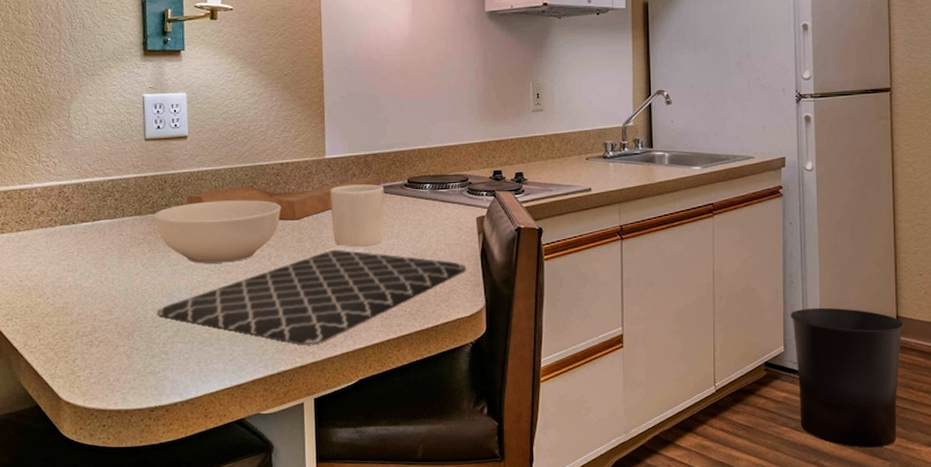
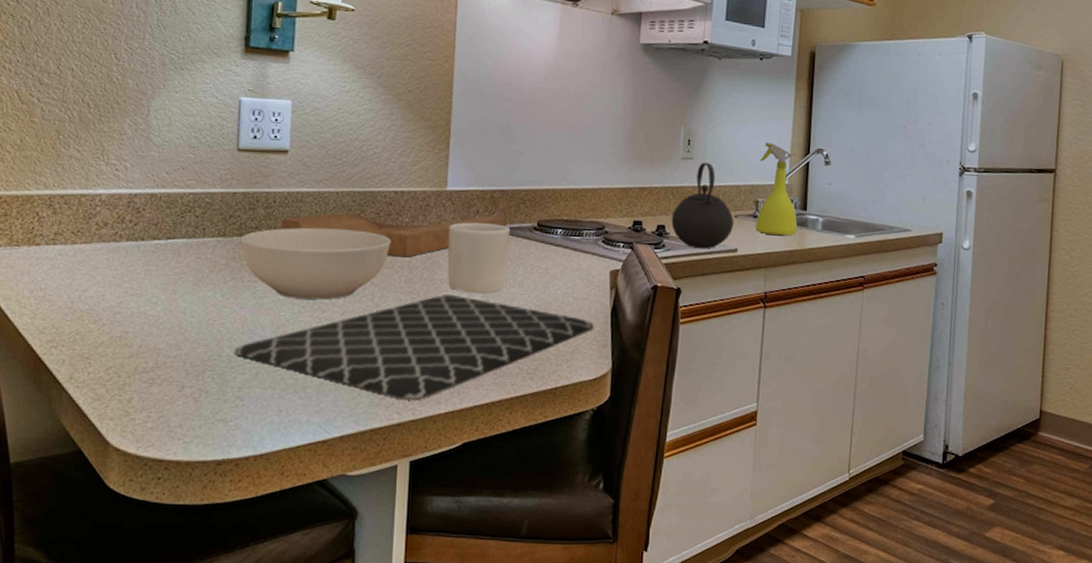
kettle: none [528,113,586,190] -> present [671,163,734,248]
spray bottle: none [605,89,646,173] -> present [755,142,798,236]
waste bin: present [790,307,904,448] -> none [933,395,1047,548]

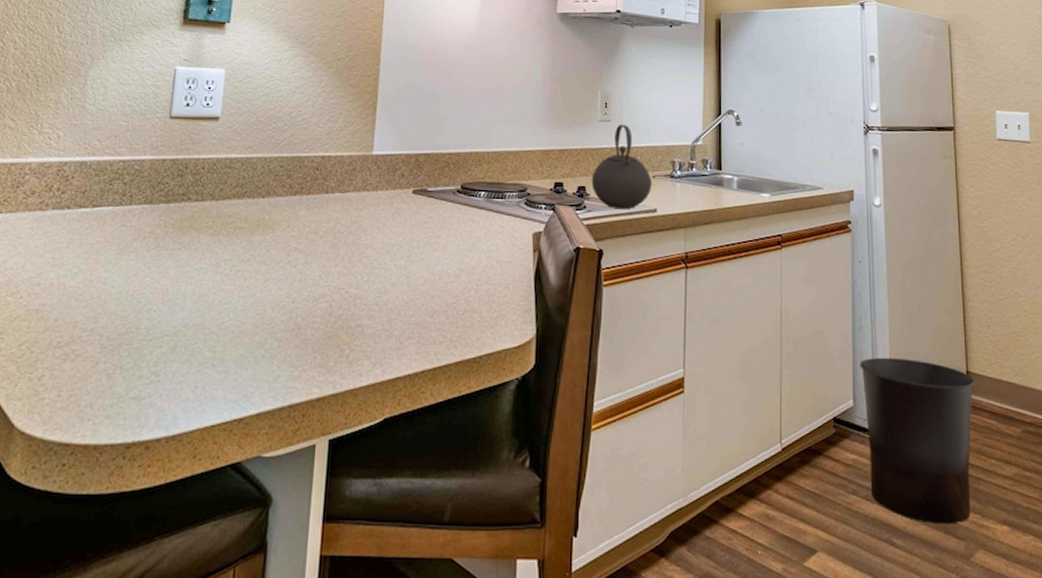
placemat: present [234,294,594,399] -> none [152,259,517,371]
bowl: present [240,227,392,300] -> none [166,193,317,267]
cutting board: present [281,211,508,258] -> none [208,176,432,222]
mug: present [447,222,511,294] -> none [371,186,435,259]
spray bottle: present [755,142,798,236] -> none [673,105,714,196]
waste bin: none [933,395,1047,548] -> present [860,357,974,524]

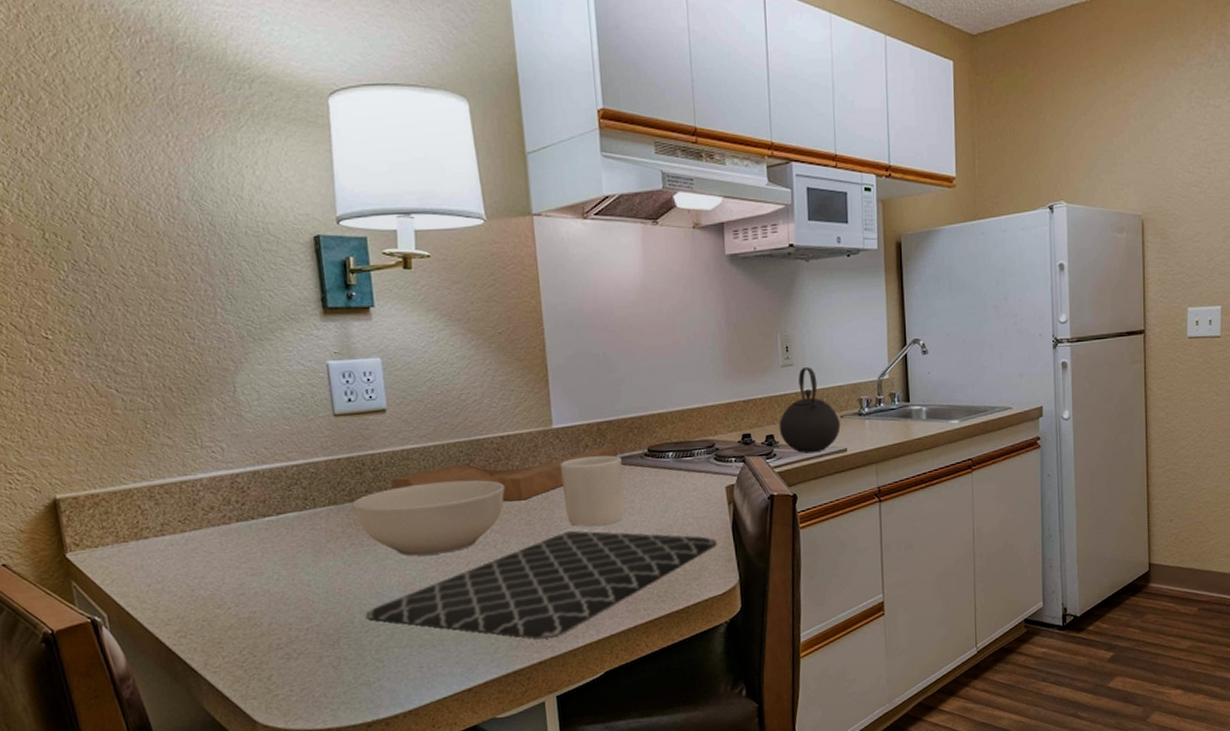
placemat: none [152,259,517,371] -> present [365,530,717,638]
bowl: none [166,193,317,267] -> present [352,480,506,556]
cutting board: none [208,176,432,222] -> present [390,447,618,501]
mug: none [371,186,435,259] -> present [559,455,625,527]
waste bin: present [860,357,974,524] -> none [1049,559,1156,696]

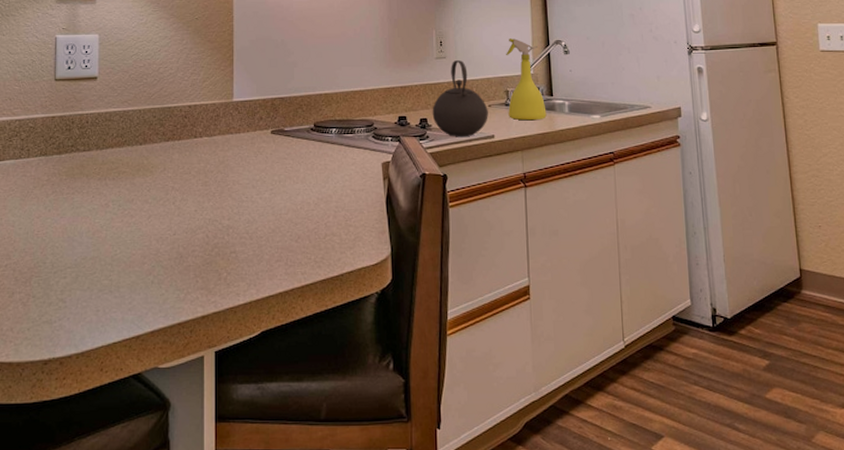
bowl: present [352,480,506,556] -> none [59,142,188,206]
placemat: present [365,530,717,638] -> none [56,193,371,293]
cutting board: present [390,447,618,501] -> none [93,121,288,163]
mug: present [559,455,625,527] -> none [236,128,291,192]
spray bottle: none [859,339,903,431] -> present [506,38,547,121]

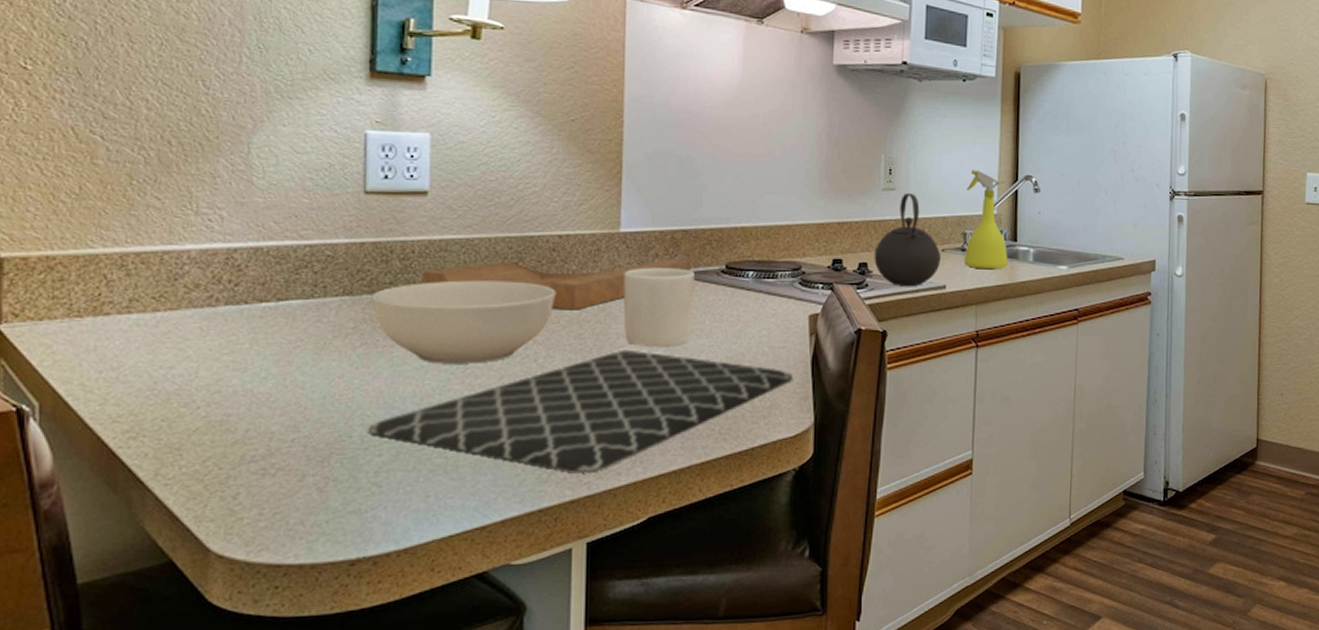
placemat: none [56,193,371,293] -> present [367,349,793,472]
bowl: none [59,142,188,206] -> present [371,280,557,364]
cutting board: none [93,121,288,163] -> present [421,259,692,310]
mug: none [236,128,291,192] -> present [622,267,696,348]

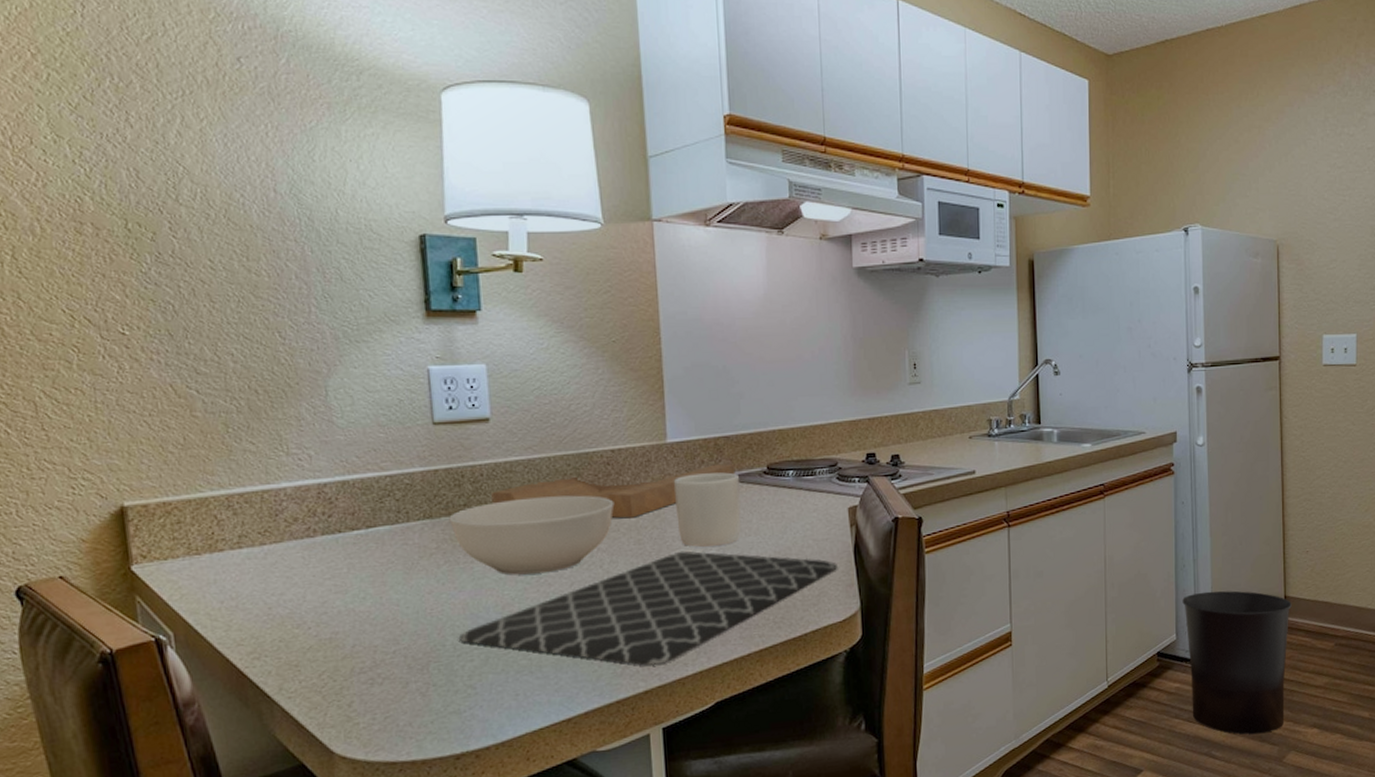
kettle: present [874,193,941,286] -> none [905,386,969,474]
spray bottle: present [964,170,1008,270] -> none [989,358,1033,453]
waste bin: none [1152,429,1264,584] -> present [1182,590,1292,734]

